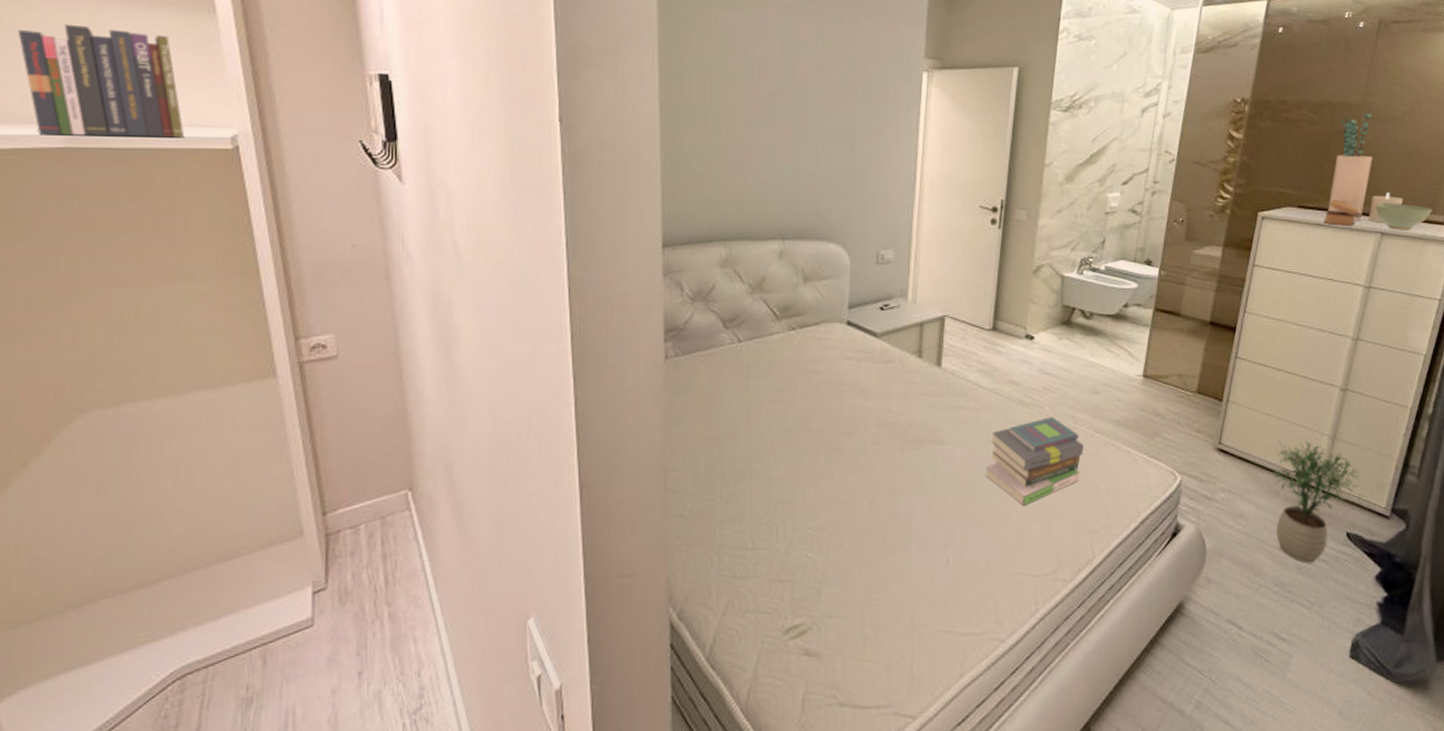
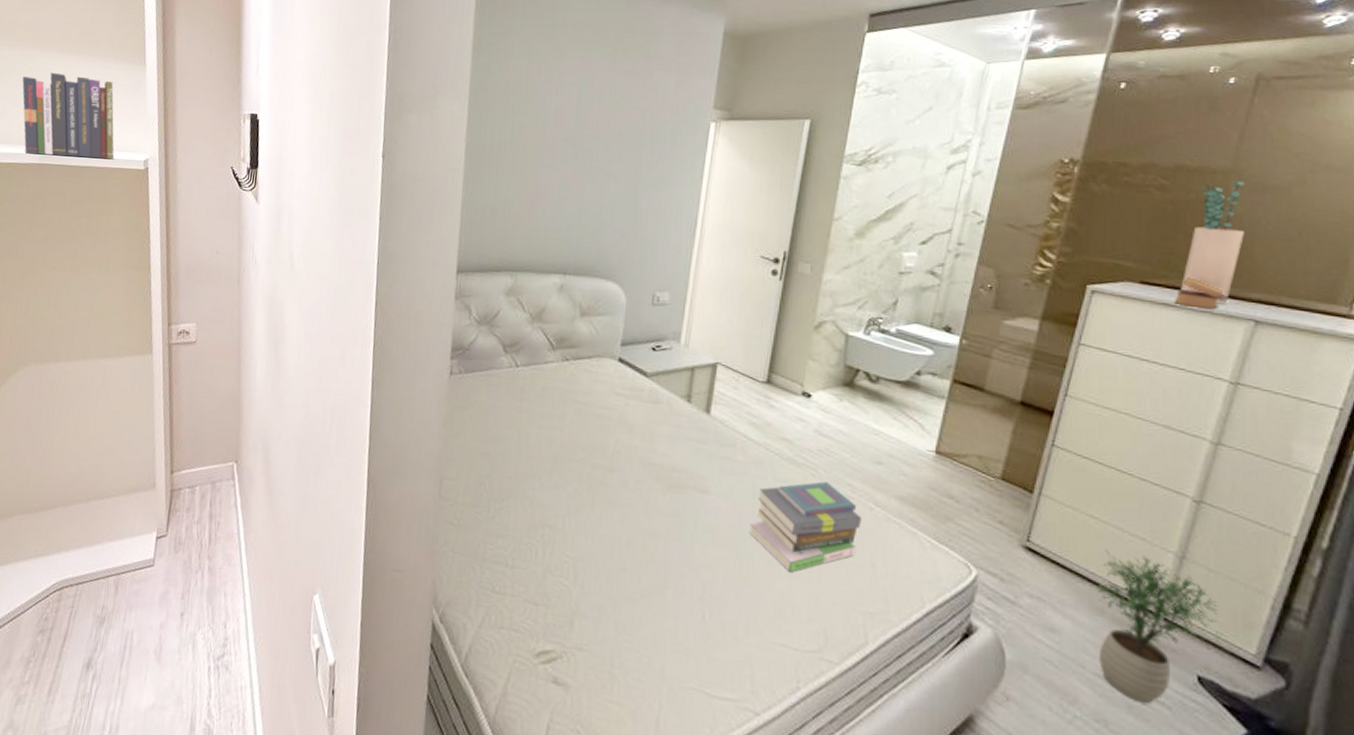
candle: present [1368,192,1404,224] -> none [1237,274,1289,311]
bowl: present [1375,204,1433,230] -> none [1246,286,1332,321]

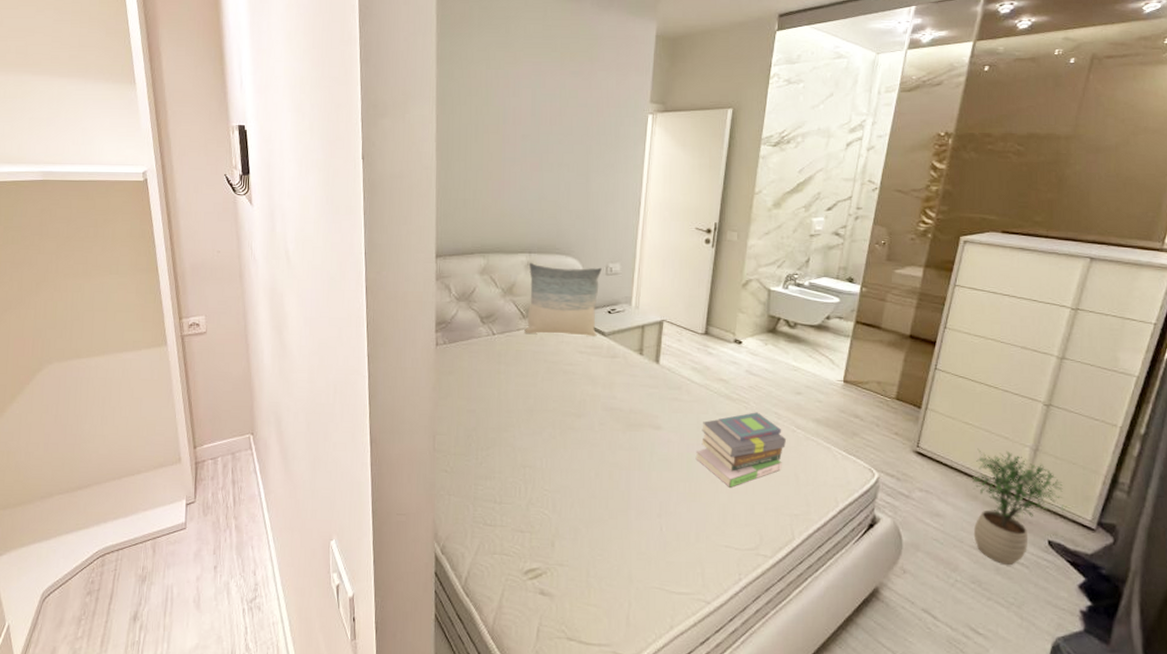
books: present [22,72,114,160] -> none [18,95,114,173]
pillow: none [553,285,647,378] -> present [524,262,602,337]
jewelry box: present [1175,277,1227,310] -> none [1029,225,1069,251]
vase: present [1181,175,1245,306] -> none [1033,139,1083,248]

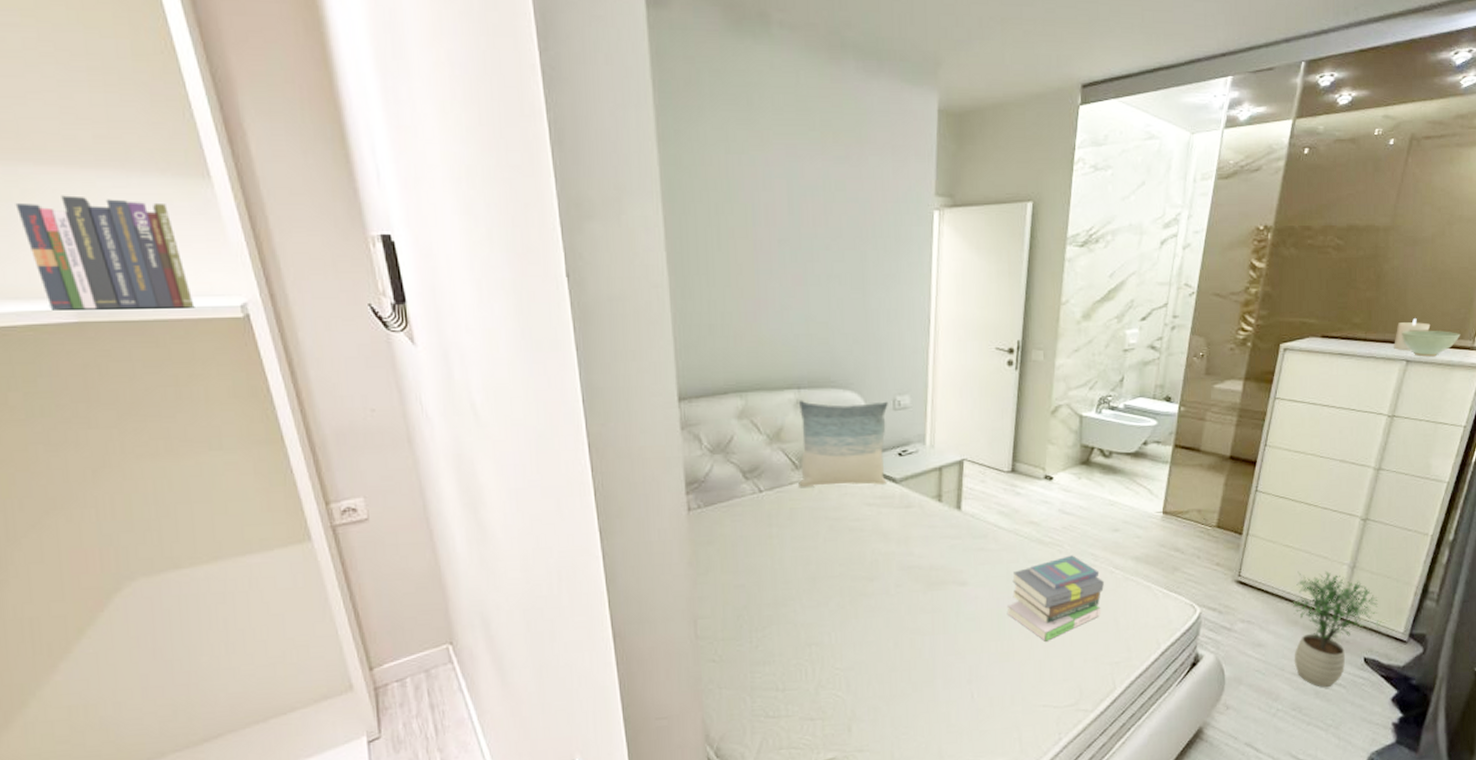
books: none [18,95,114,173] -> present [15,195,195,310]
candle: none [1077,219,1116,249] -> present [1394,318,1431,351]
bowl: none [1084,230,1148,256] -> present [1401,330,1461,357]

